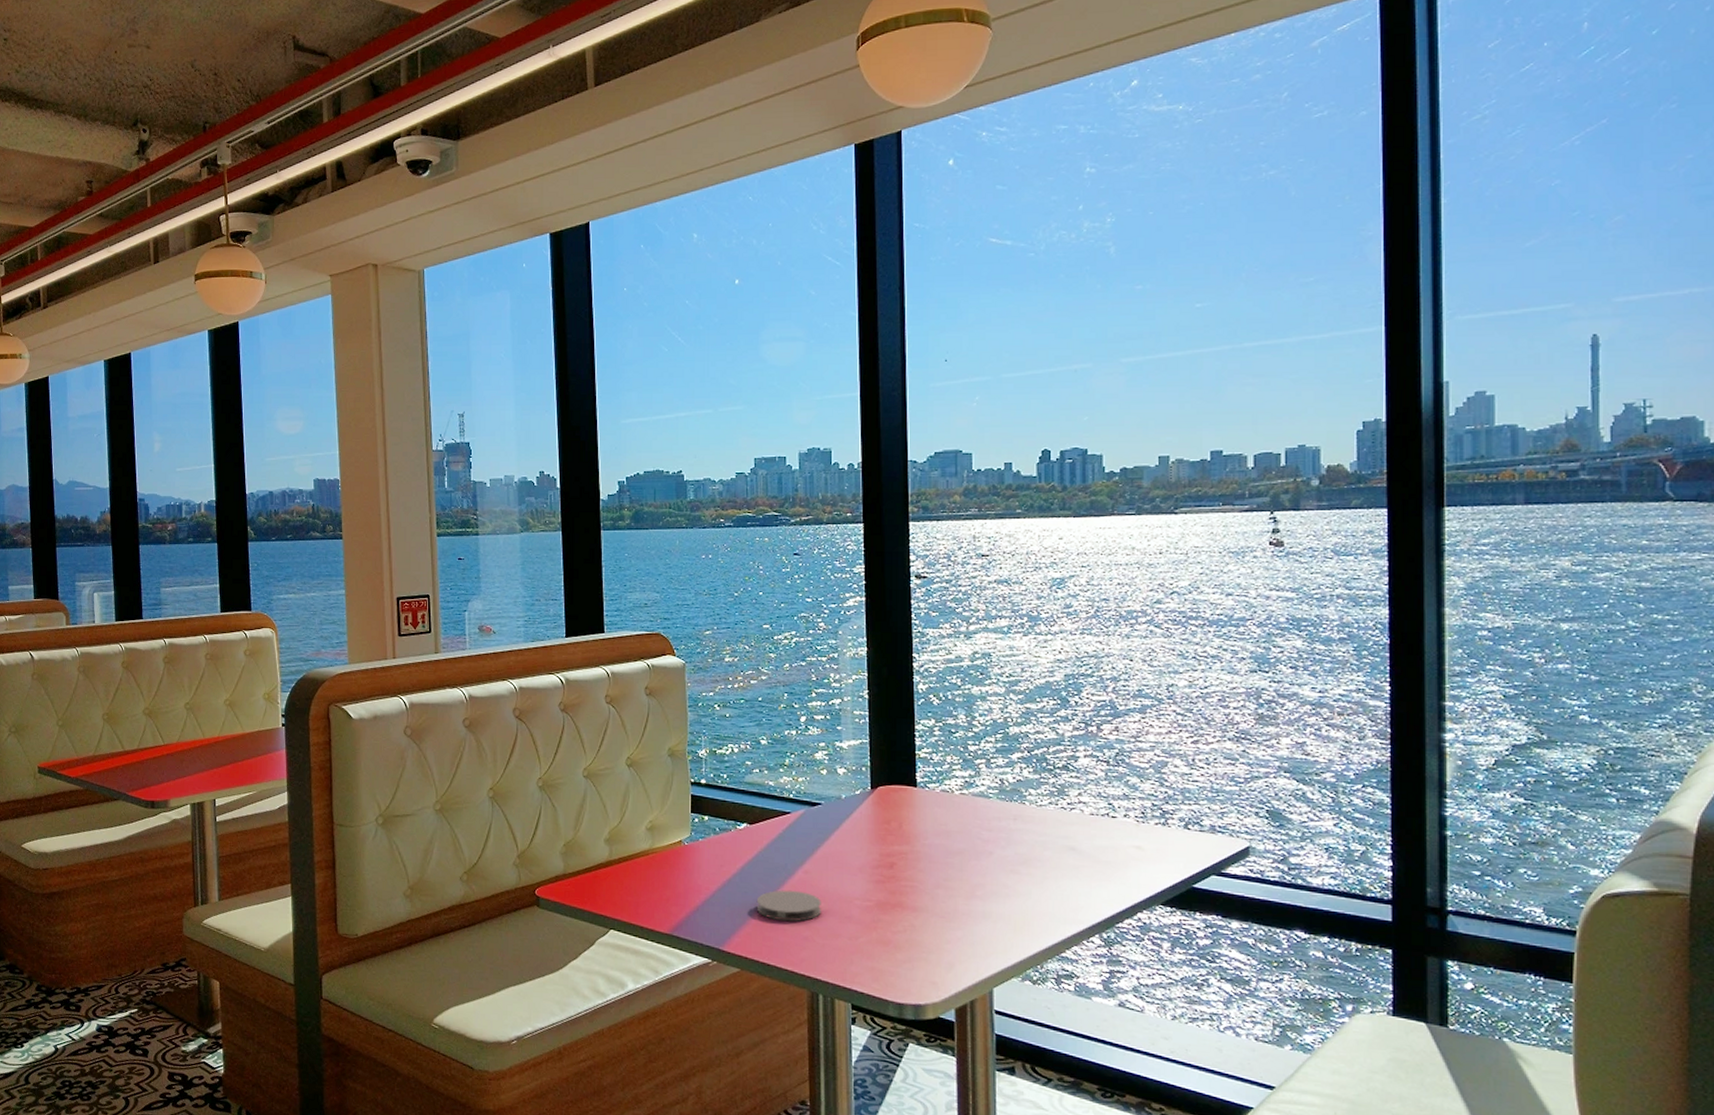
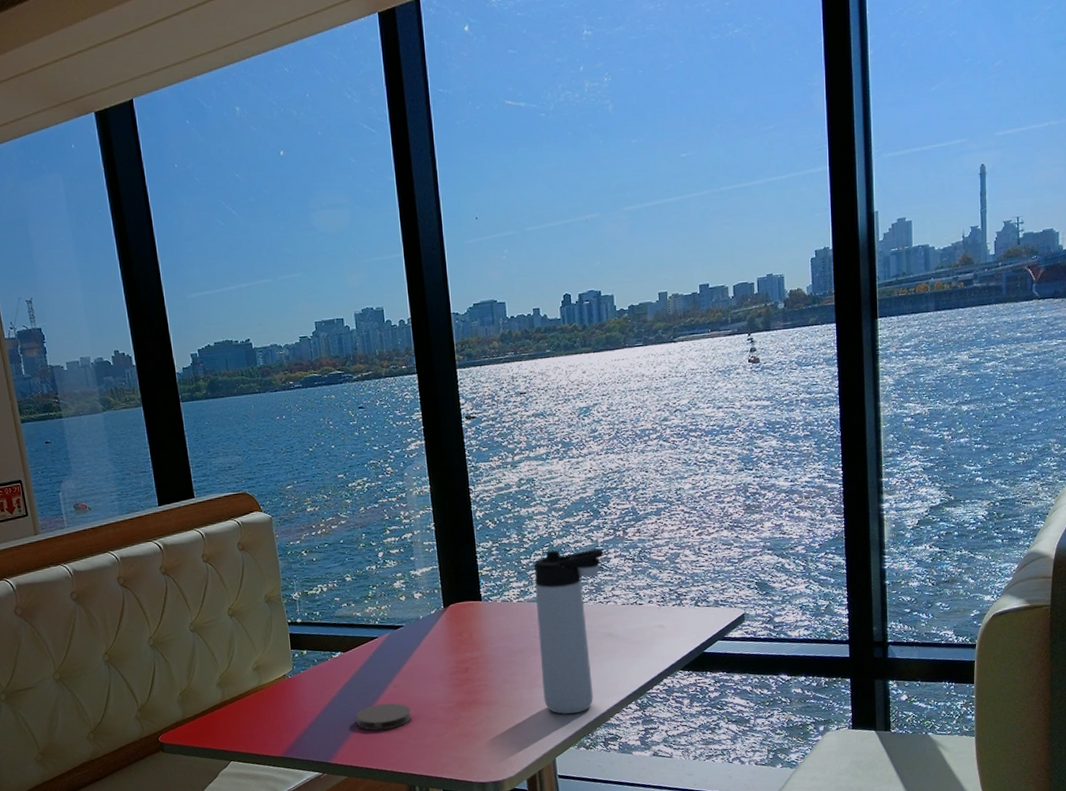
thermos bottle: none [982,739,1071,938] -> present [534,548,604,714]

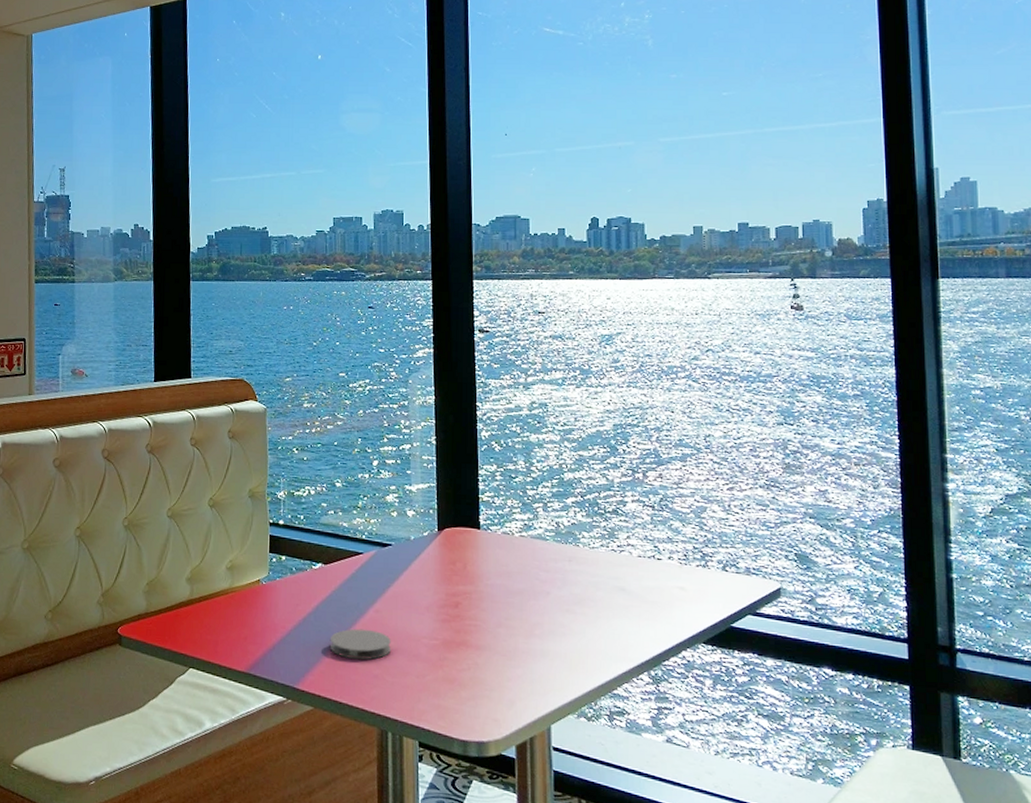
thermos bottle: present [534,548,604,714] -> none [540,484,620,676]

